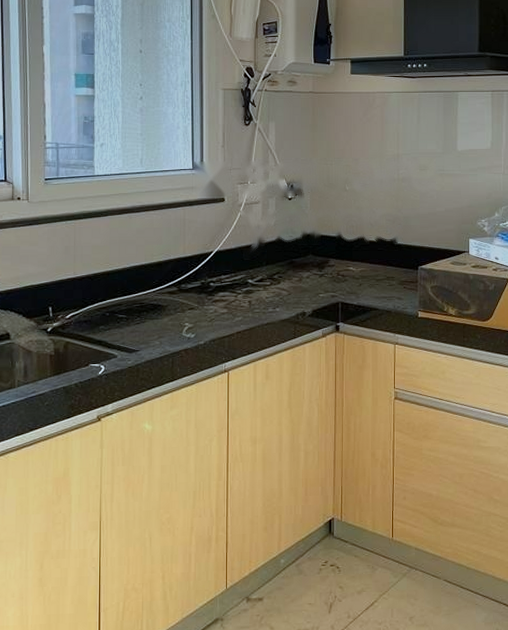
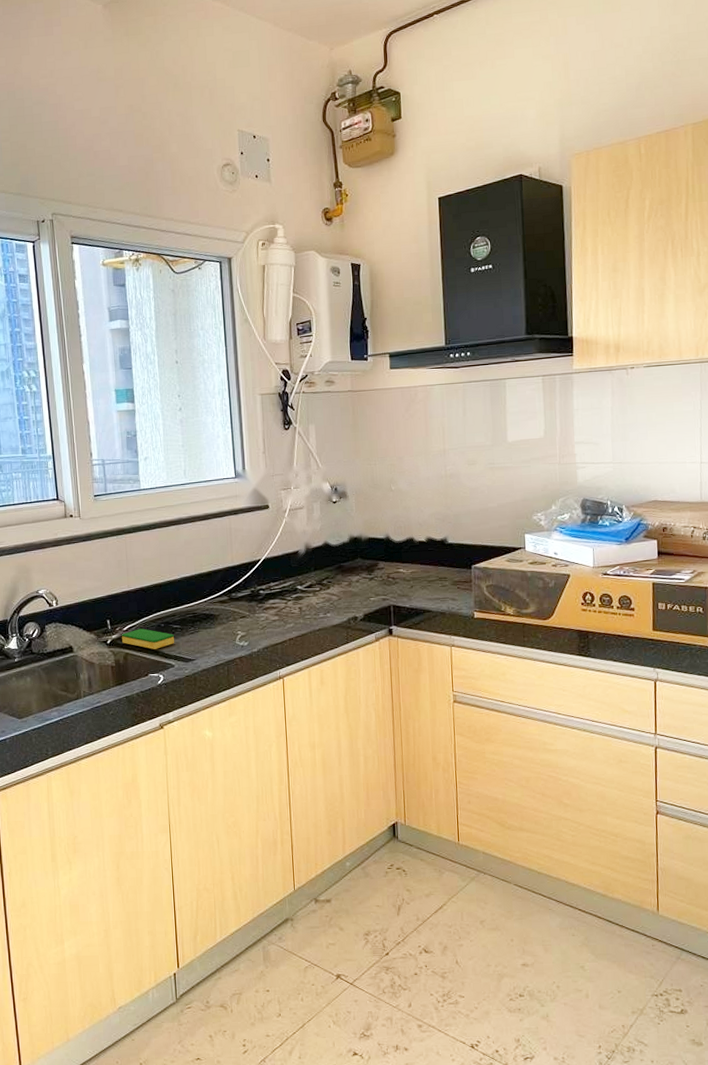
dish sponge: none [64,317,119,339] -> present [122,628,174,649]

